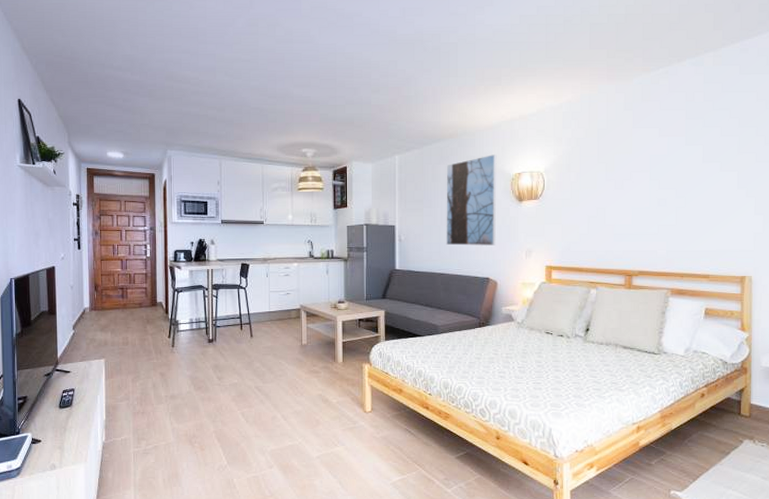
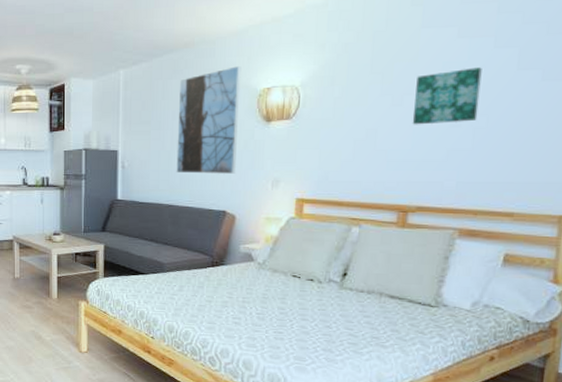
wall art: none [631,160,678,205] -> present [412,67,482,125]

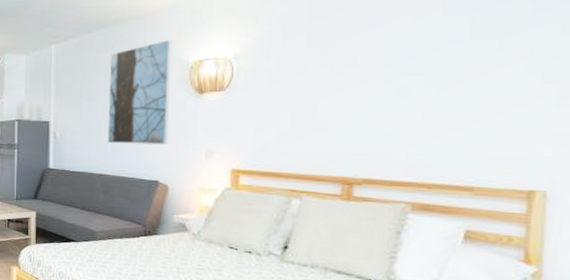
wall art: present [412,67,482,125] -> none [354,37,430,96]

